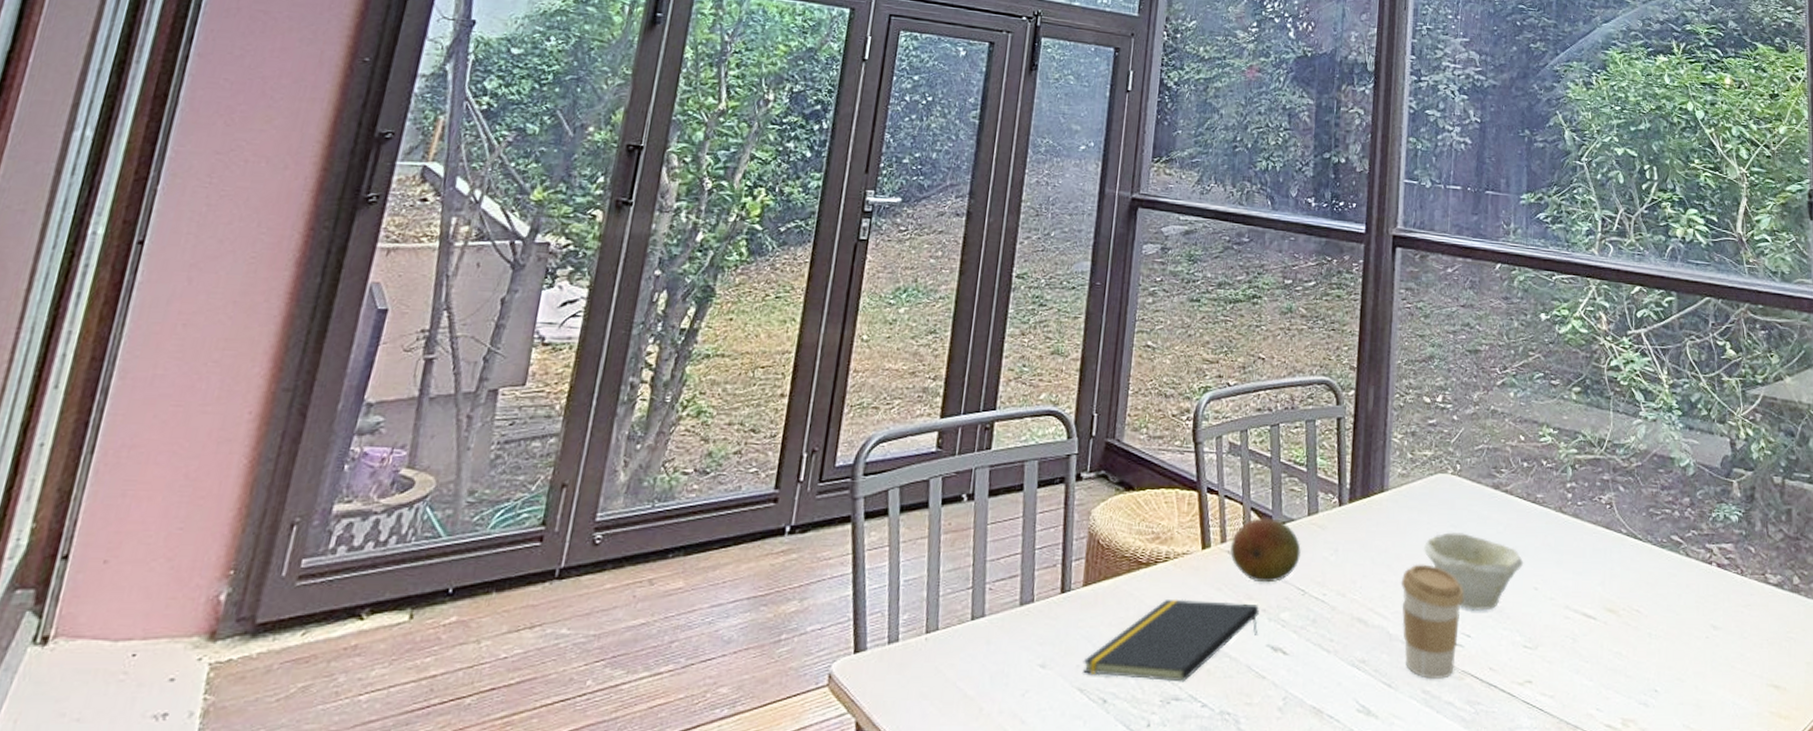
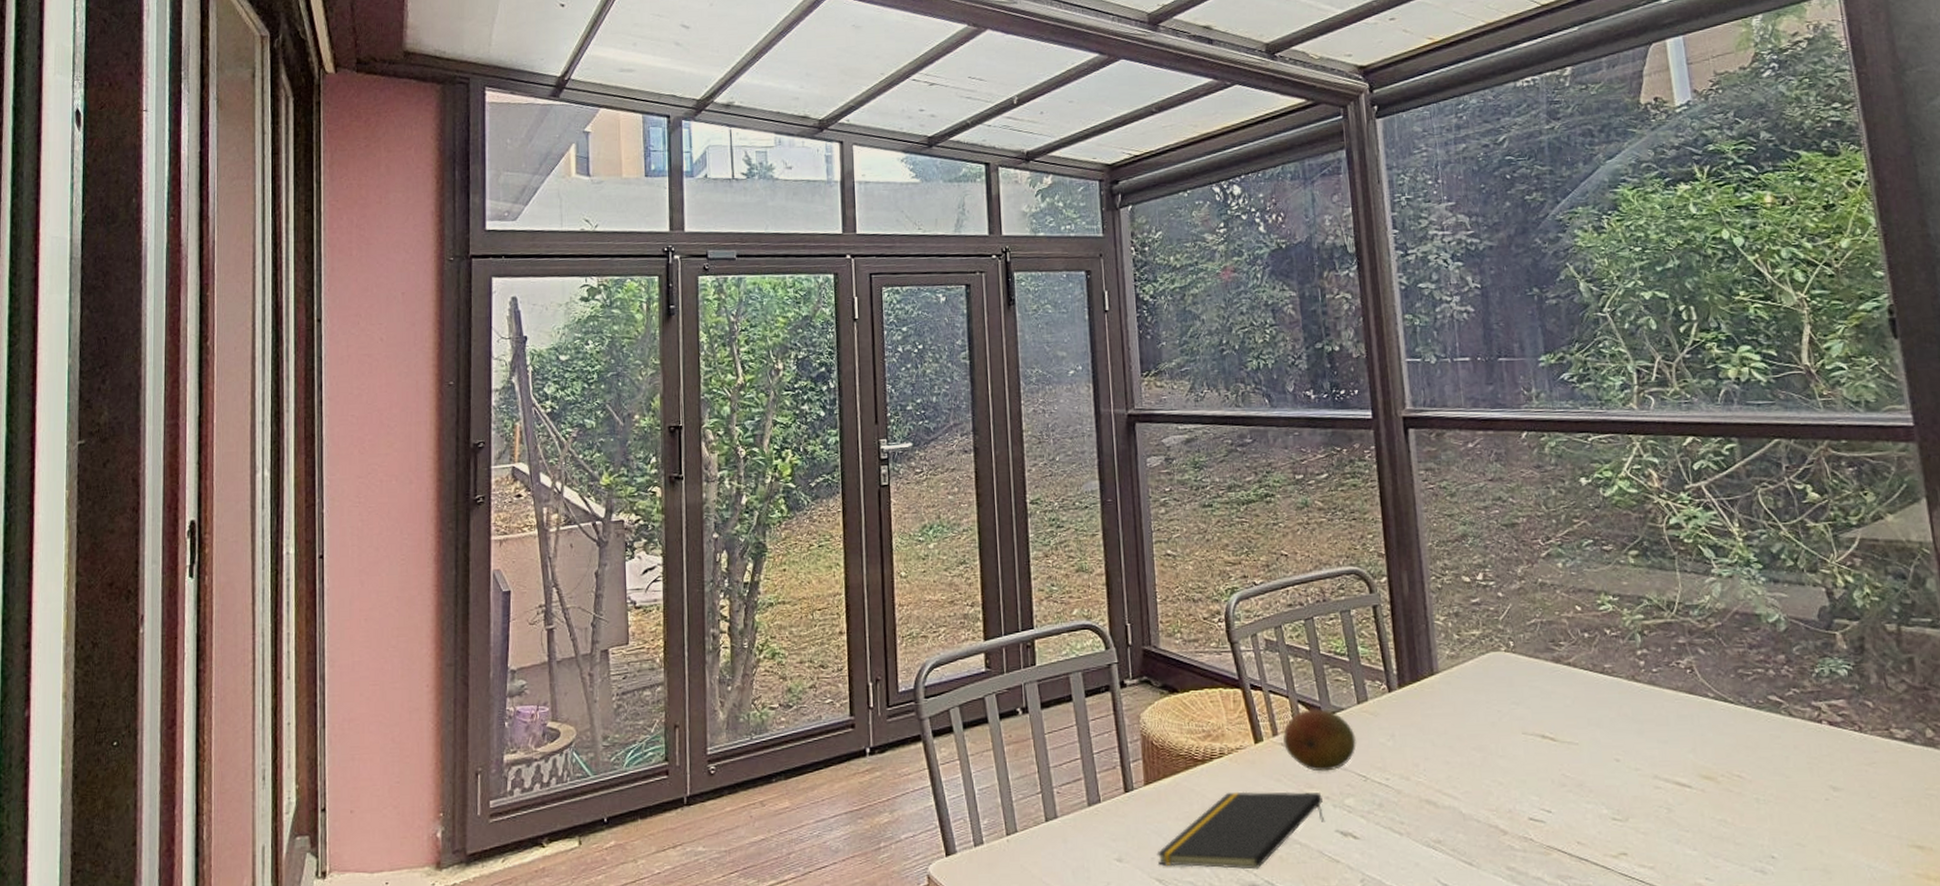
coffee cup: present [1400,564,1464,679] -> none [1466,743,1539,856]
bowl: present [1423,532,1524,611] -> none [1485,709,1600,786]

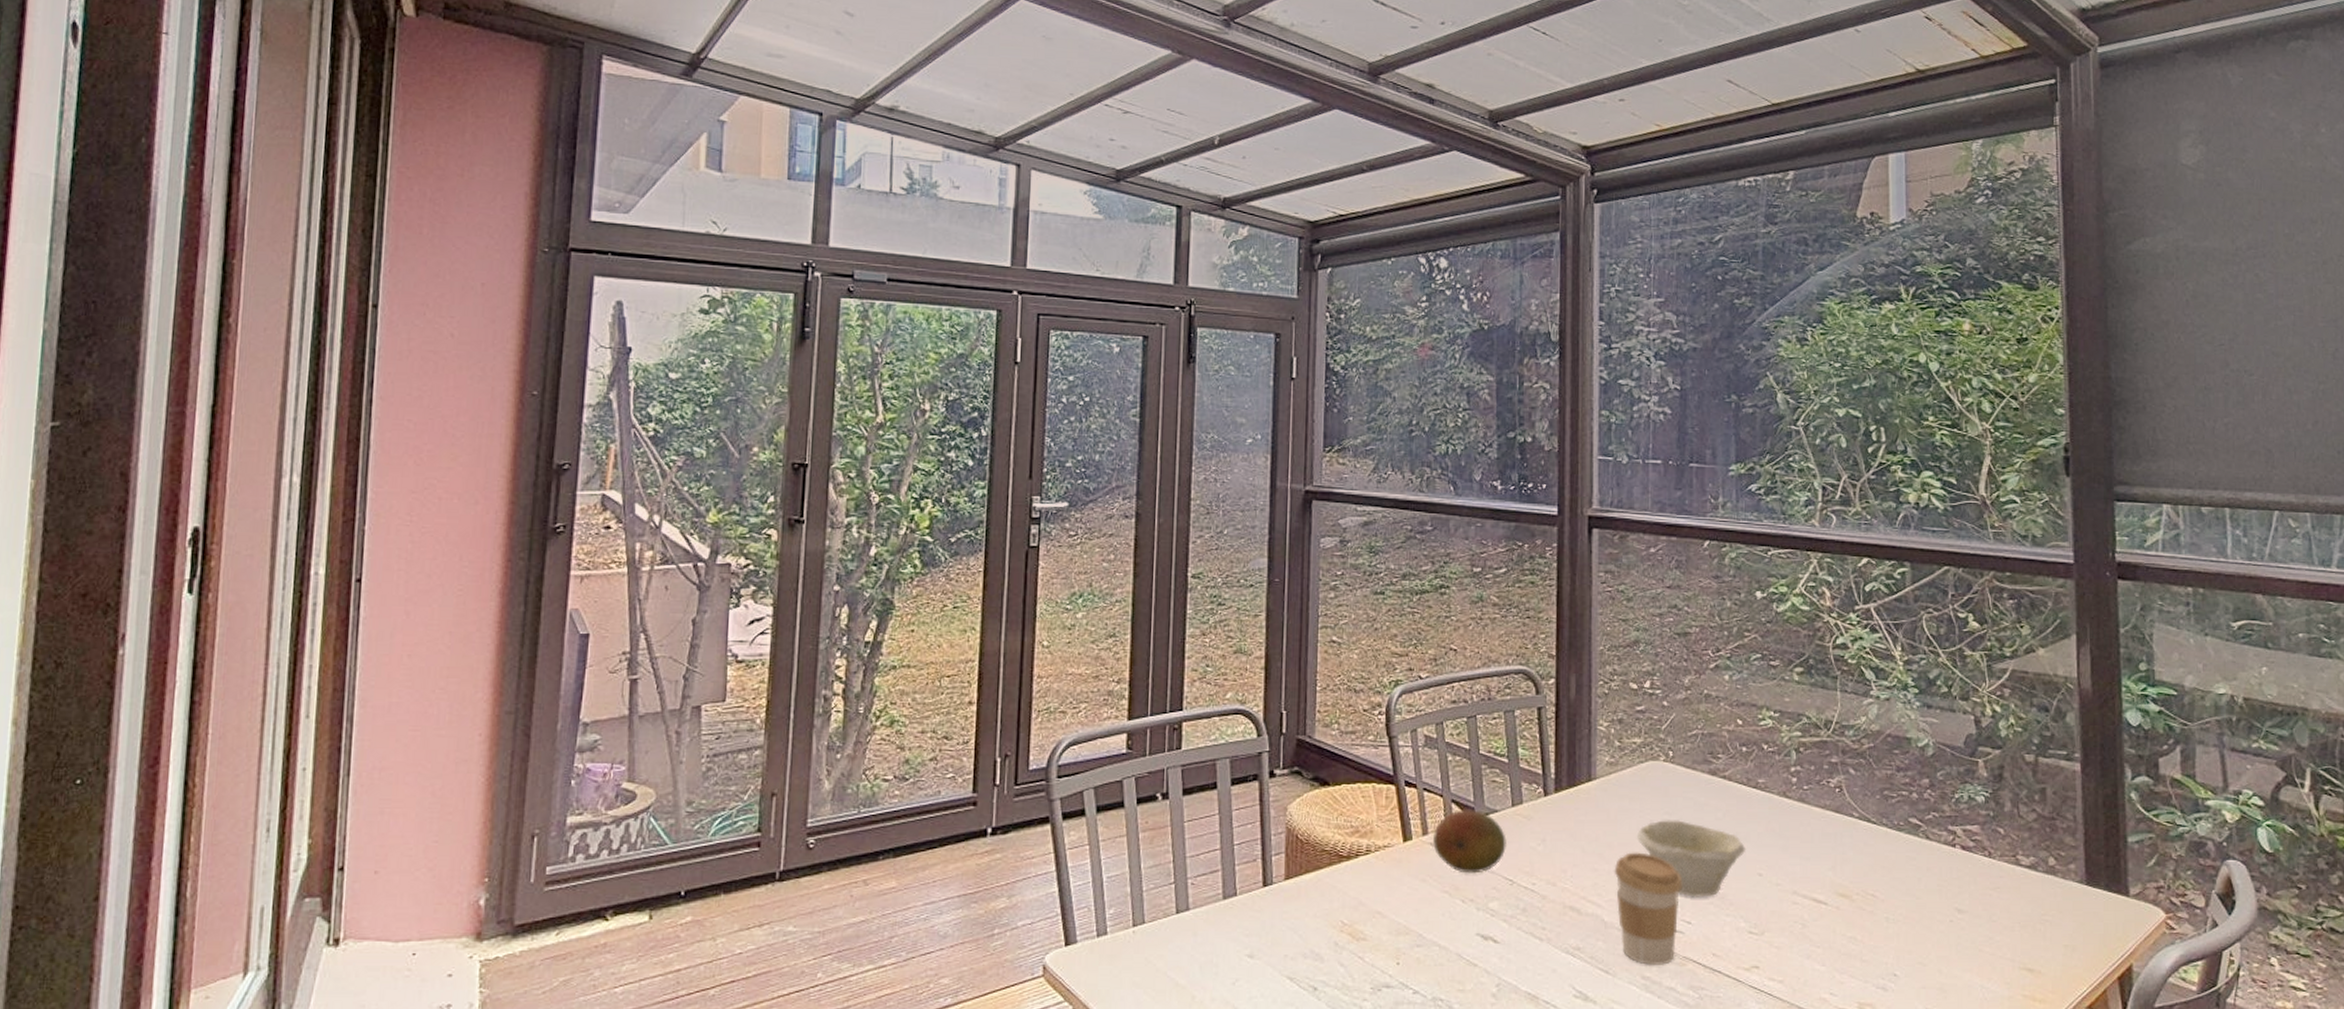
notepad: present [1156,791,1325,870] -> none [1290,890,1467,971]
coffee cup: none [1466,743,1539,856] -> present [1614,852,1683,965]
bowl: none [1485,709,1600,786] -> present [1636,820,1746,897]

